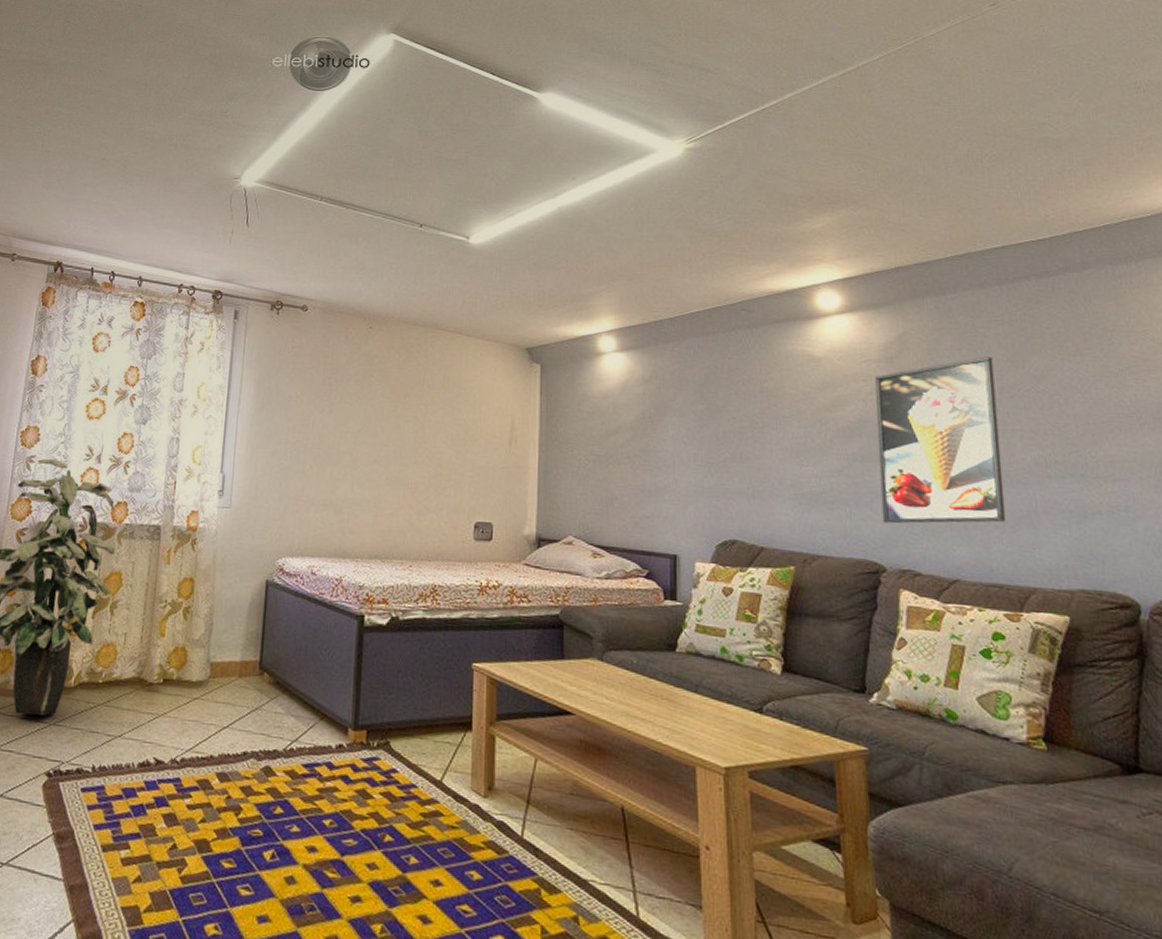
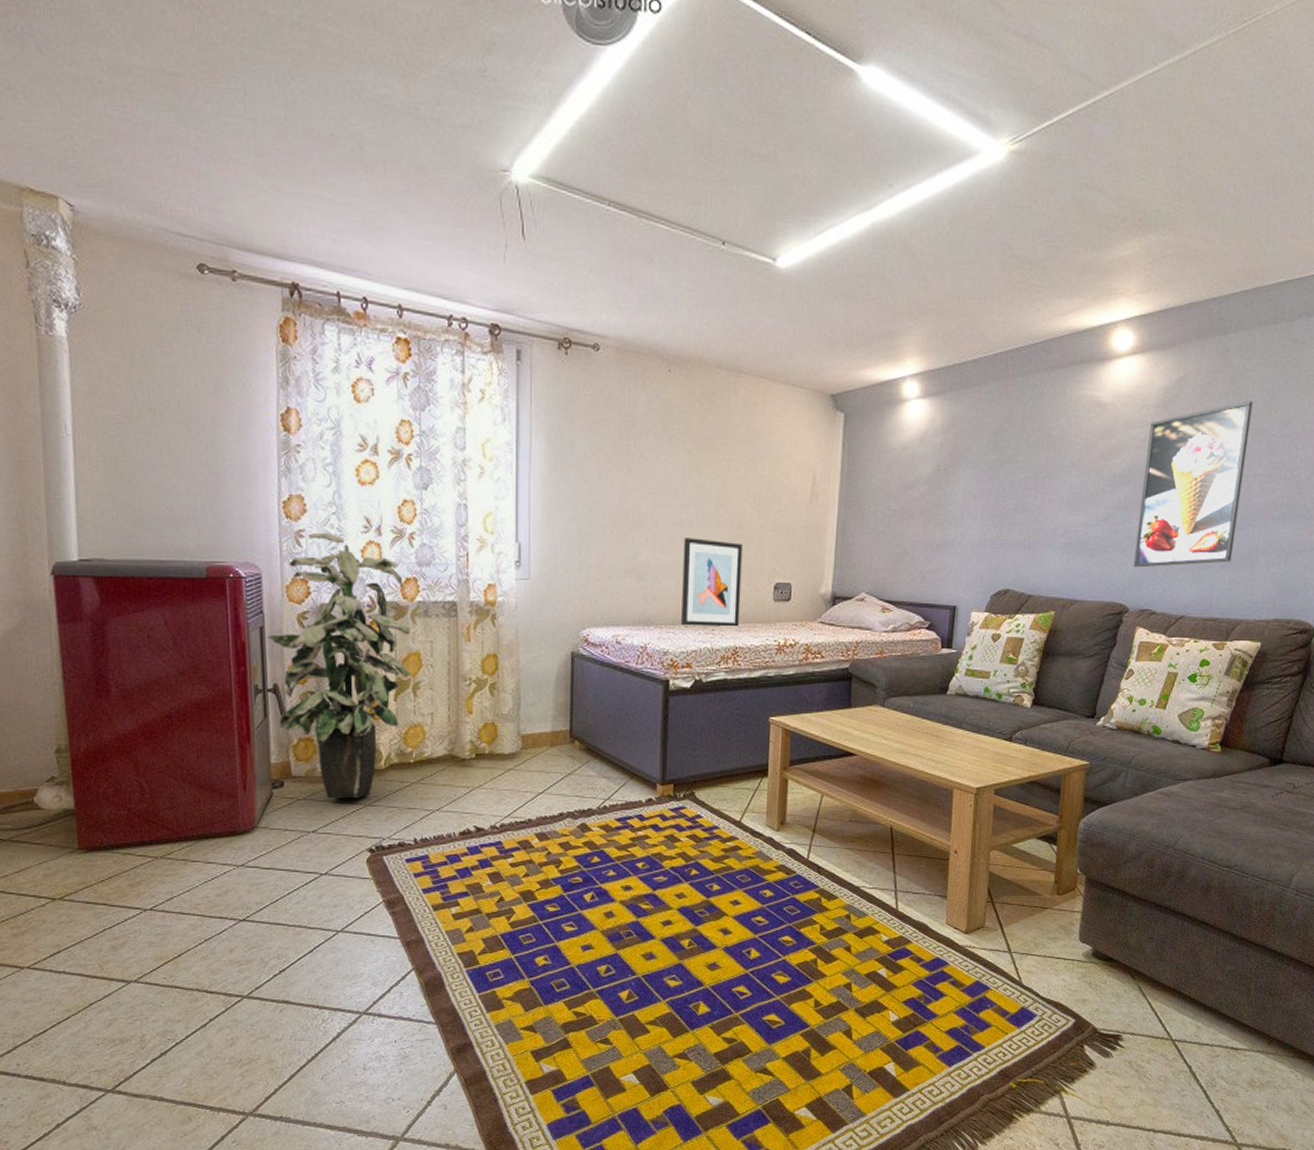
wall art: none [378,474,441,565] -> present [681,537,743,627]

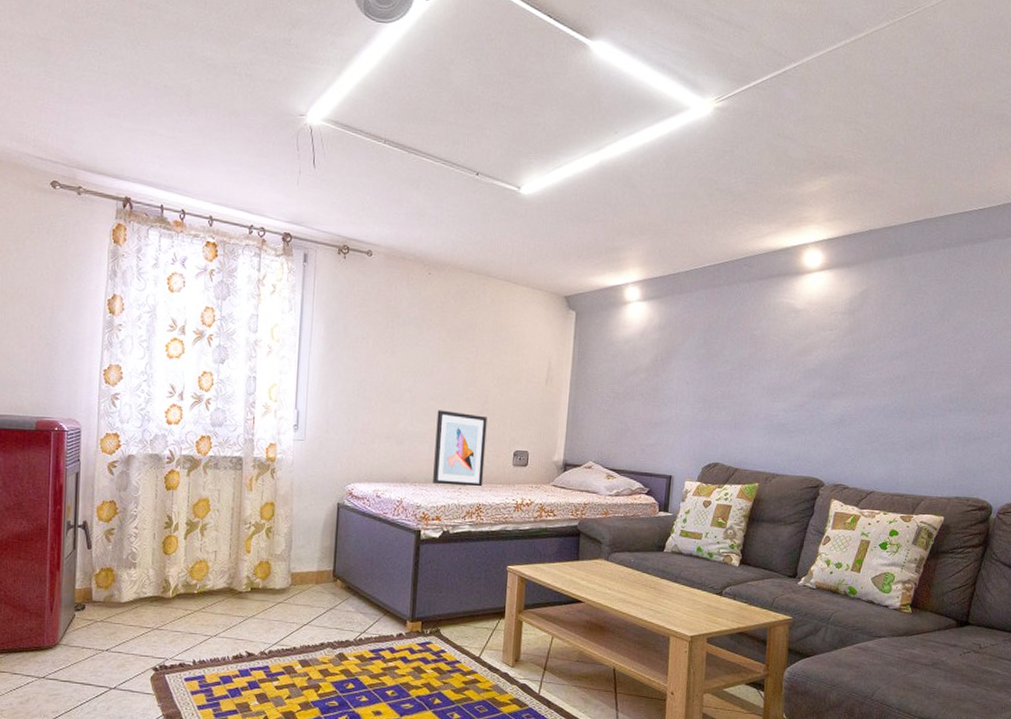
indoor plant: present [267,532,411,799] -> none [81,395,202,623]
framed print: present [1133,401,1253,568] -> none [827,311,928,449]

